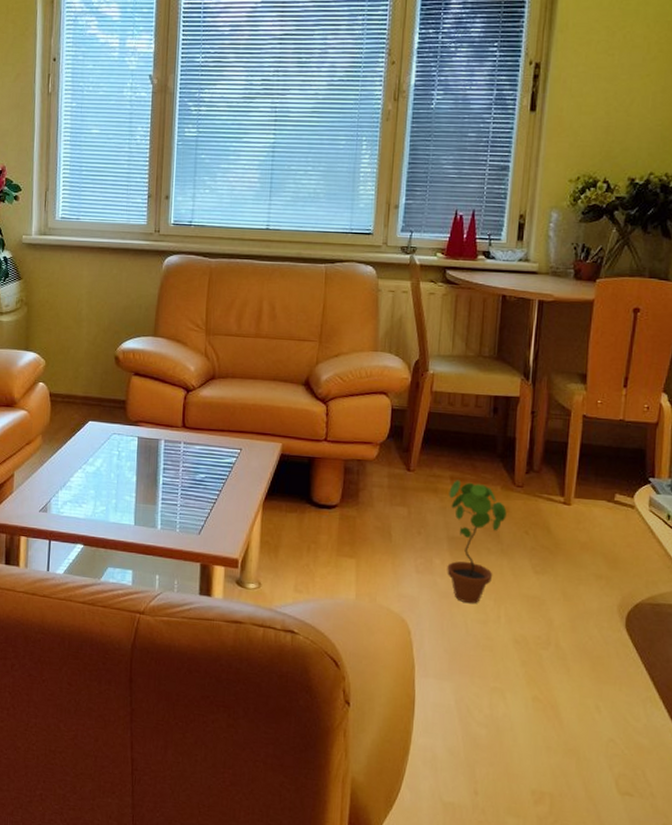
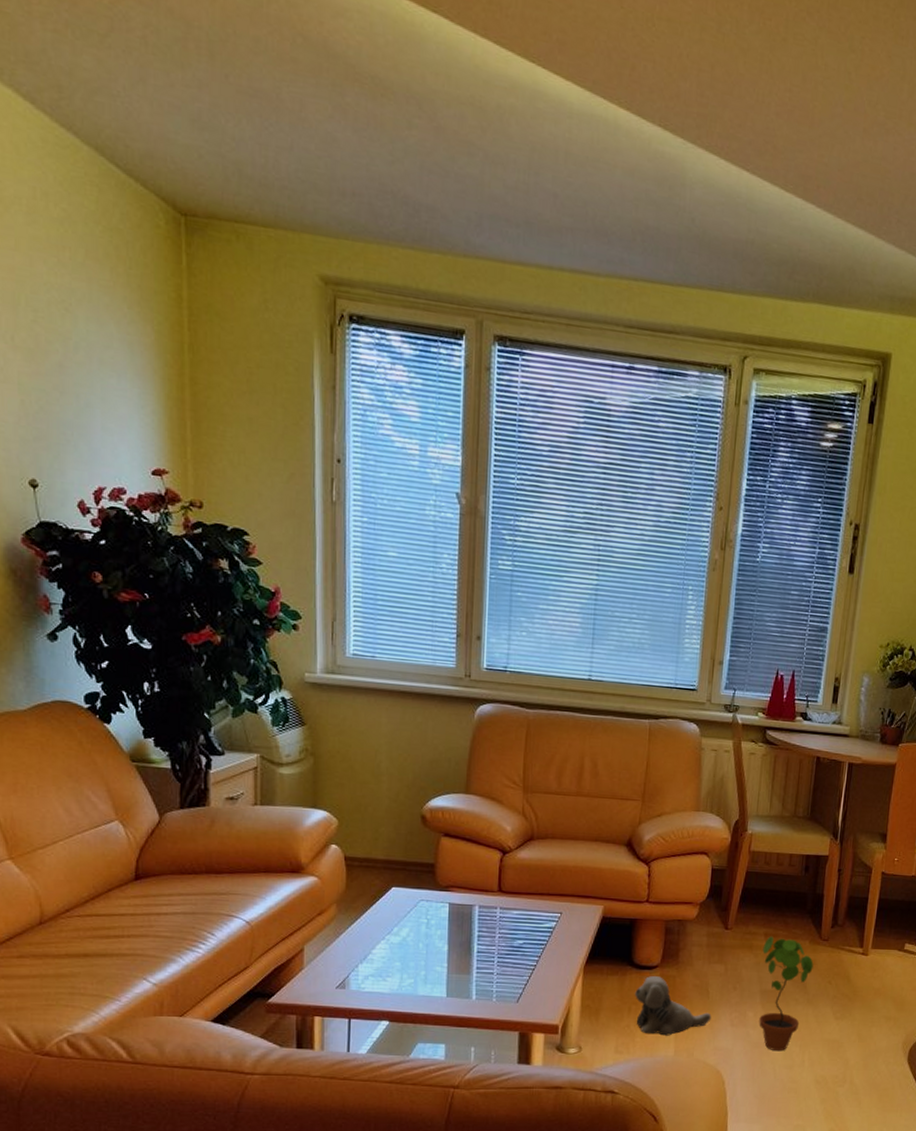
plush toy: none [313,515,395,578] -> present [634,975,712,1036]

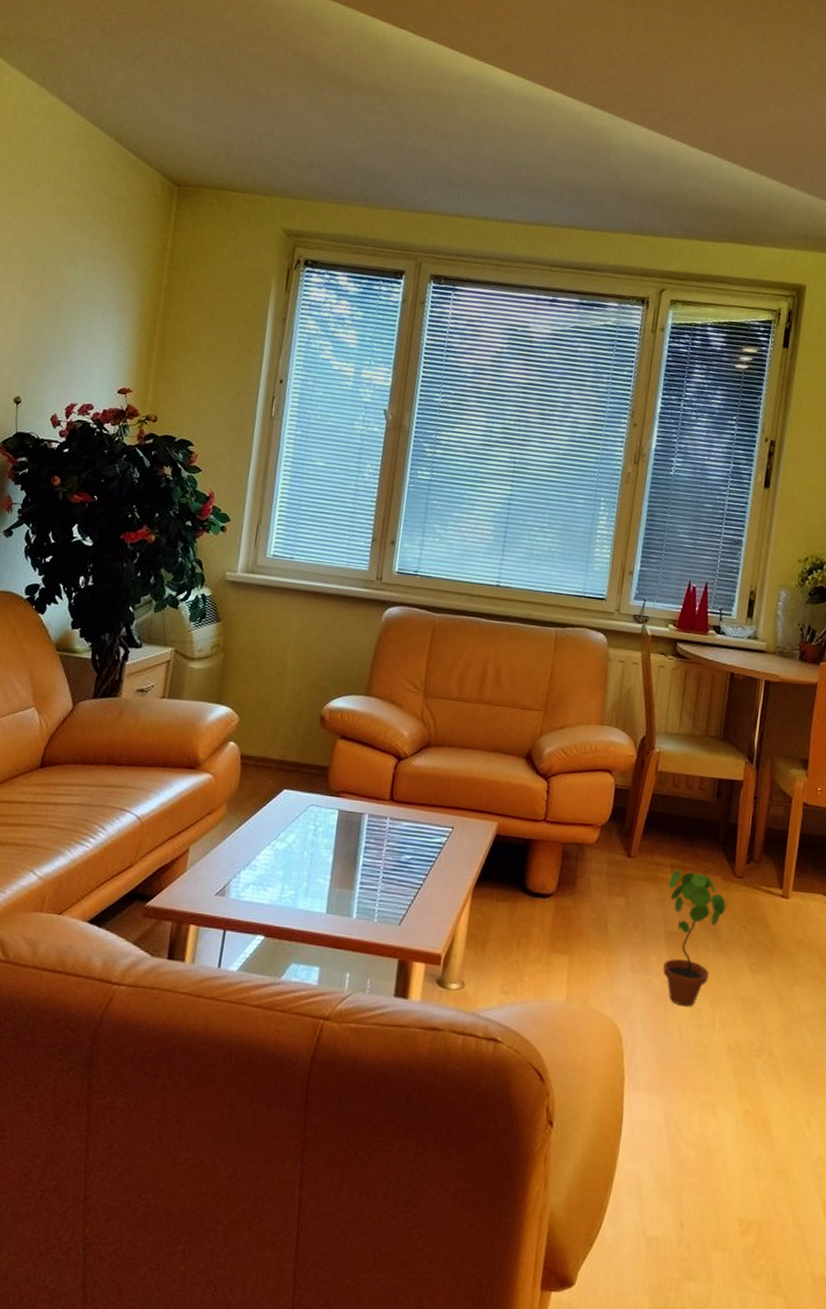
plush toy: present [634,975,712,1036] -> none [525,904,610,978]

